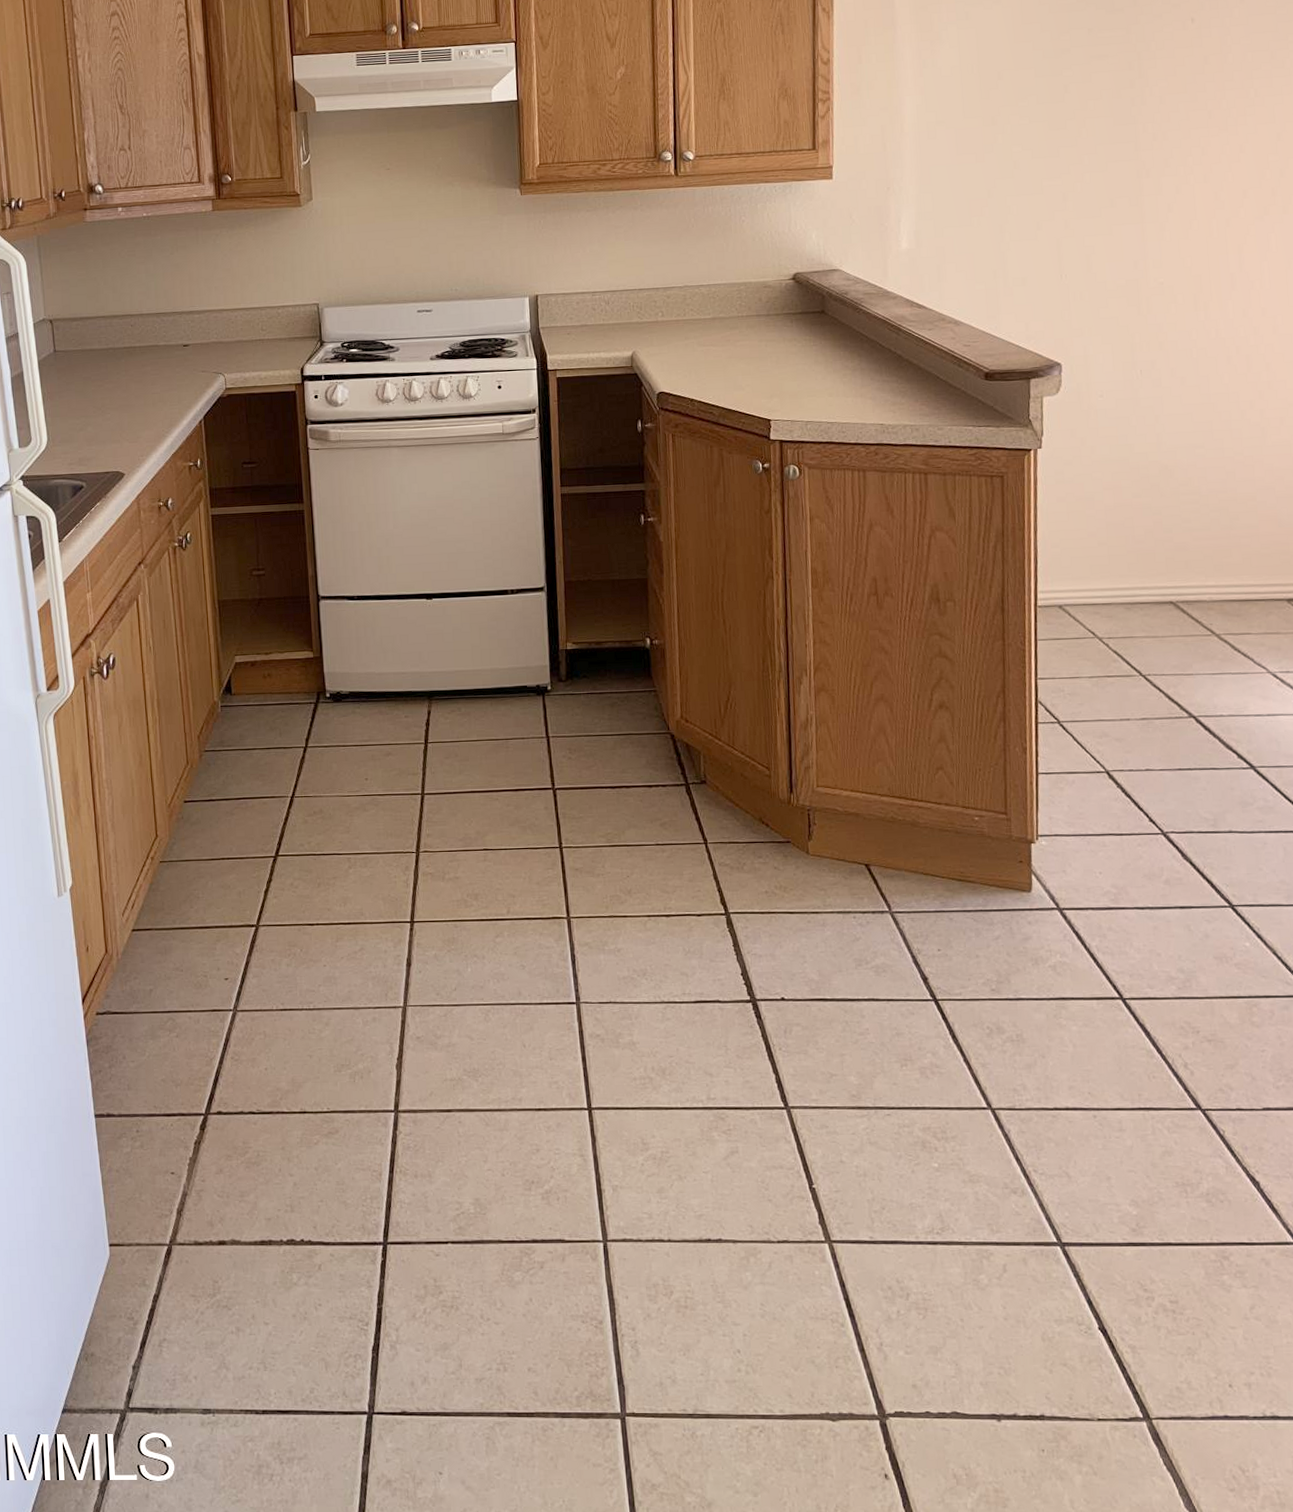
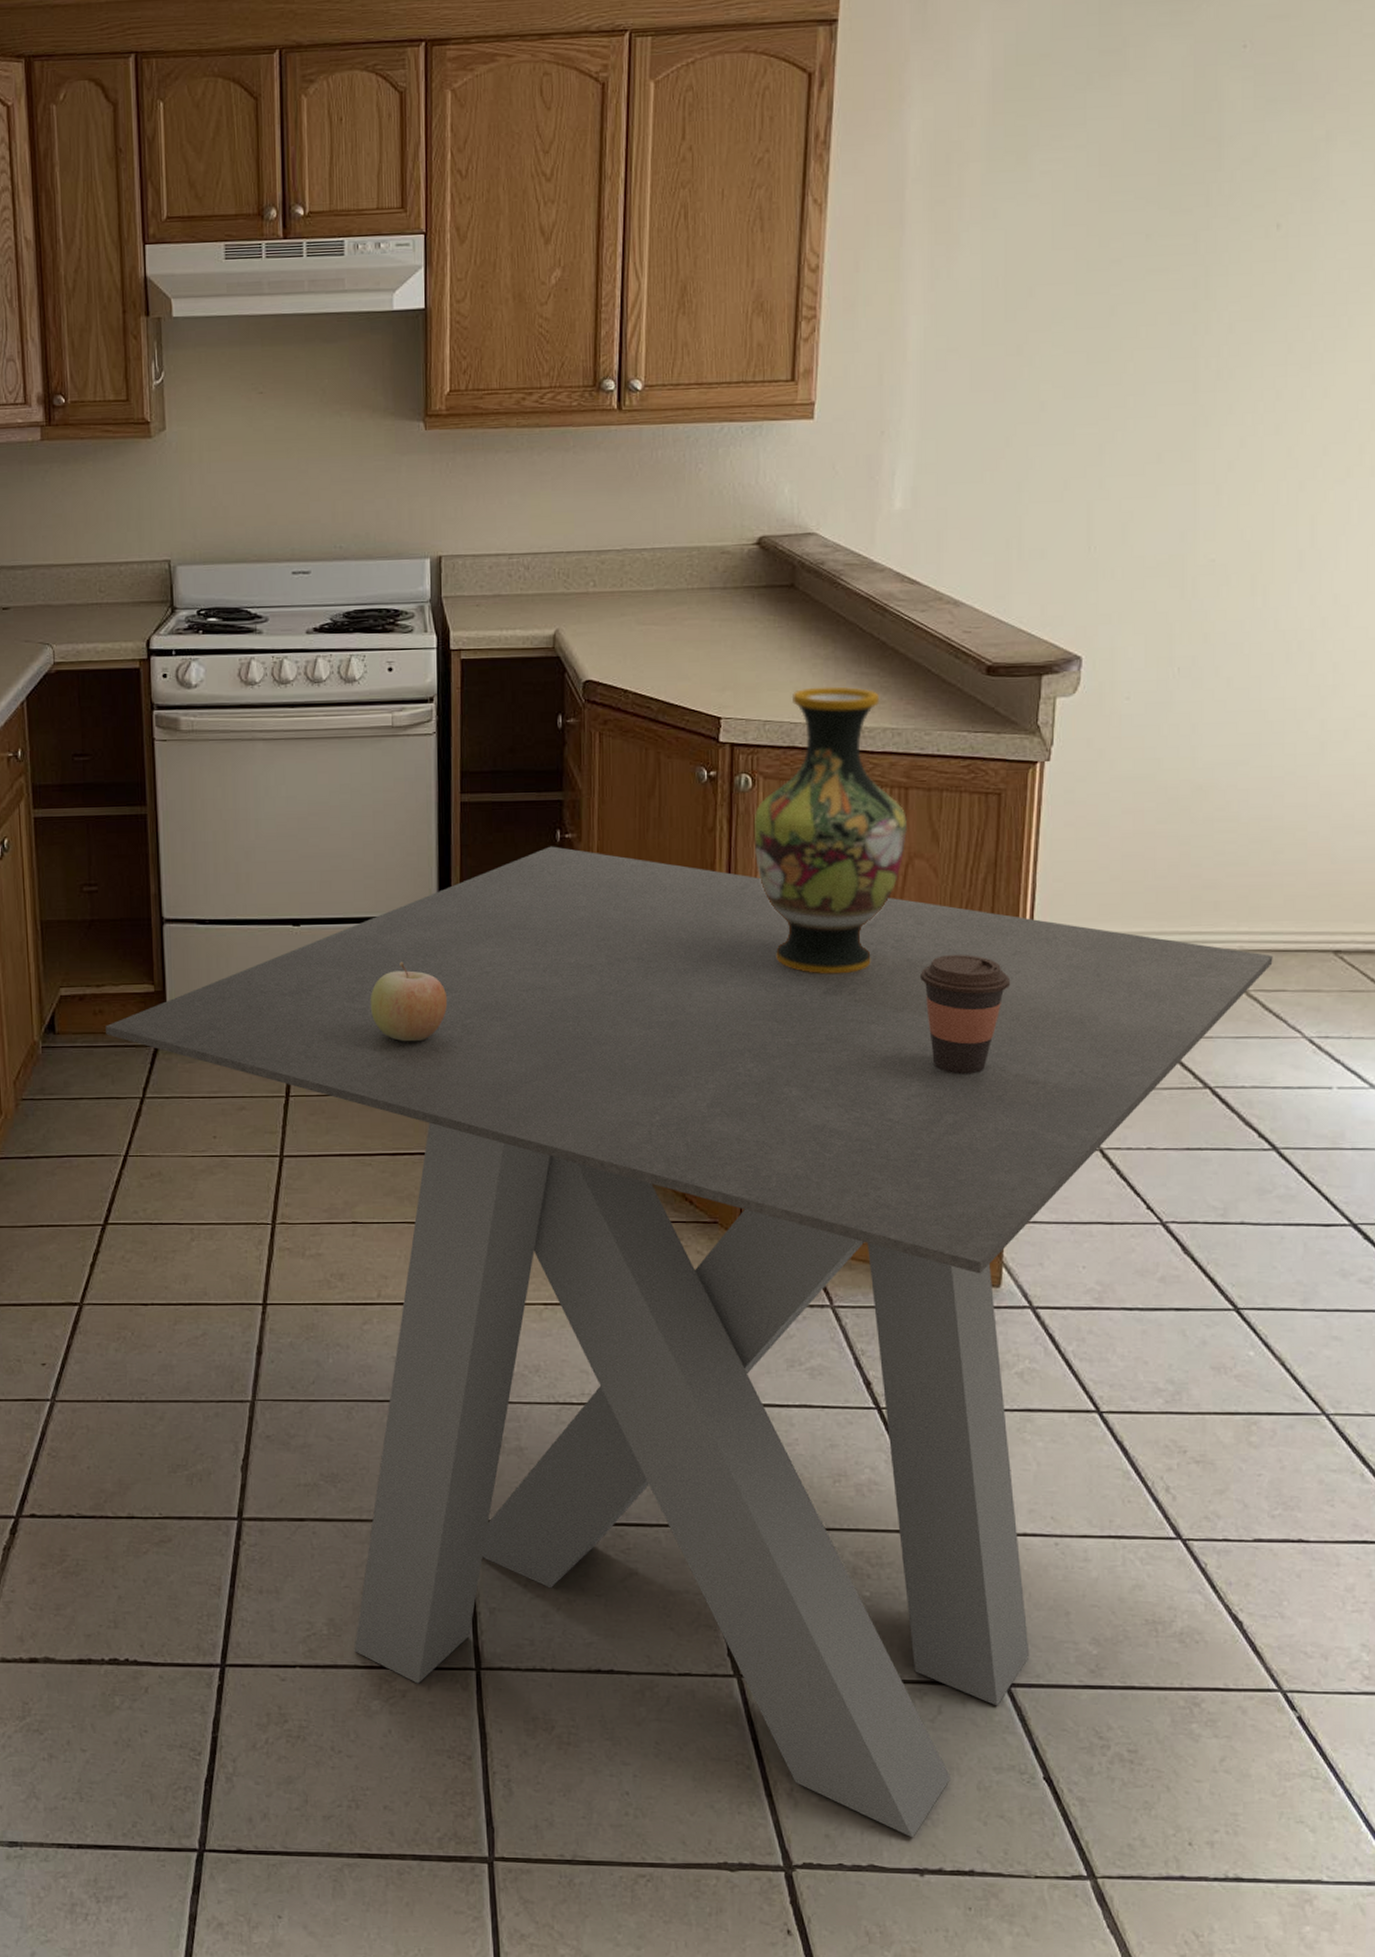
dining table: none [274,528,1238,1386] -> present [106,846,1273,1838]
fruit: none [492,627,557,695] -> present [370,961,448,1042]
vase: none [801,392,929,629] -> present [753,686,908,974]
coffee cup: none [946,610,1023,711] -> present [919,955,1011,1074]

